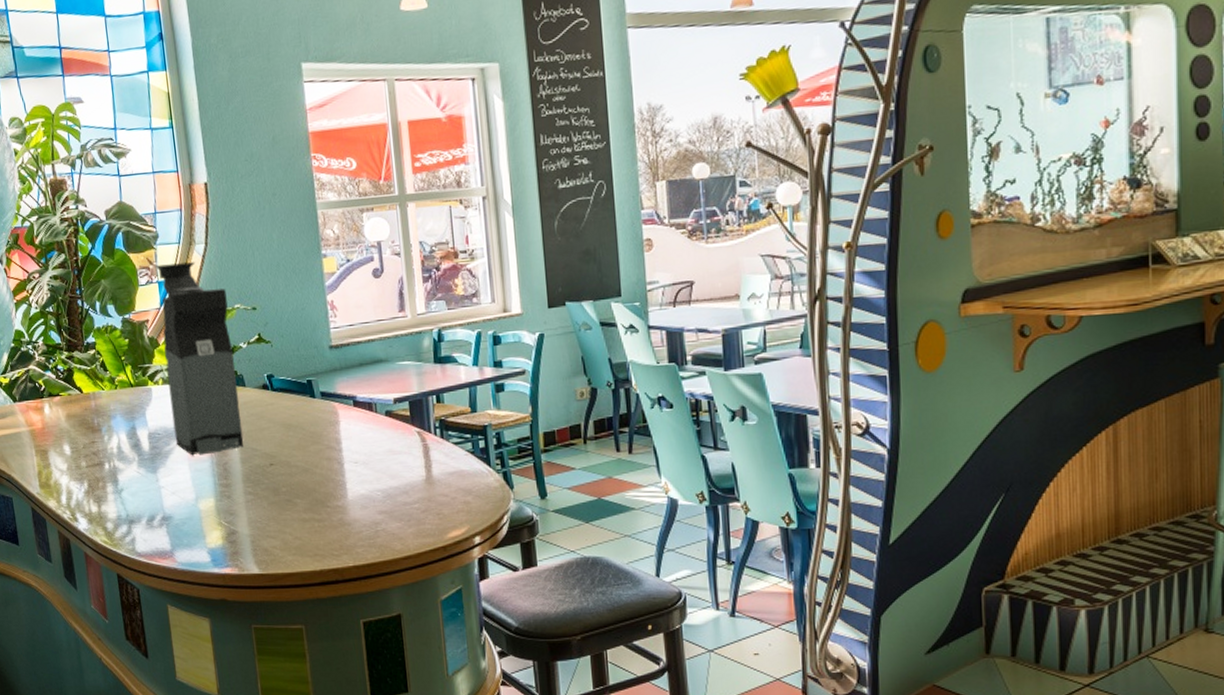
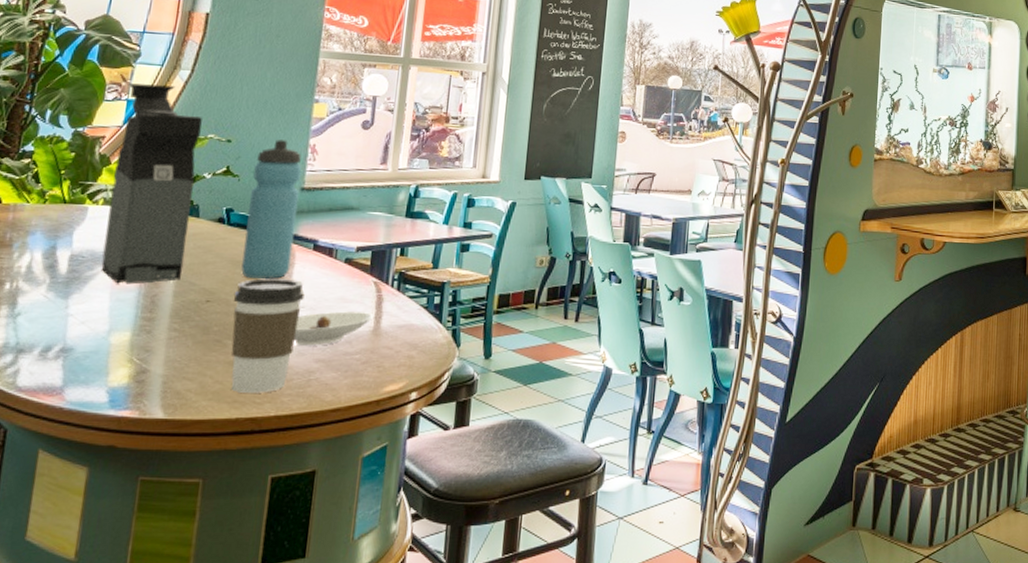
water bottle: none [282,300,337,439] -> present [241,139,302,279]
coffee cup: none [292,437,357,547] -> present [231,278,305,393]
saucer: none [353,462,424,499] -> present [293,311,374,346]

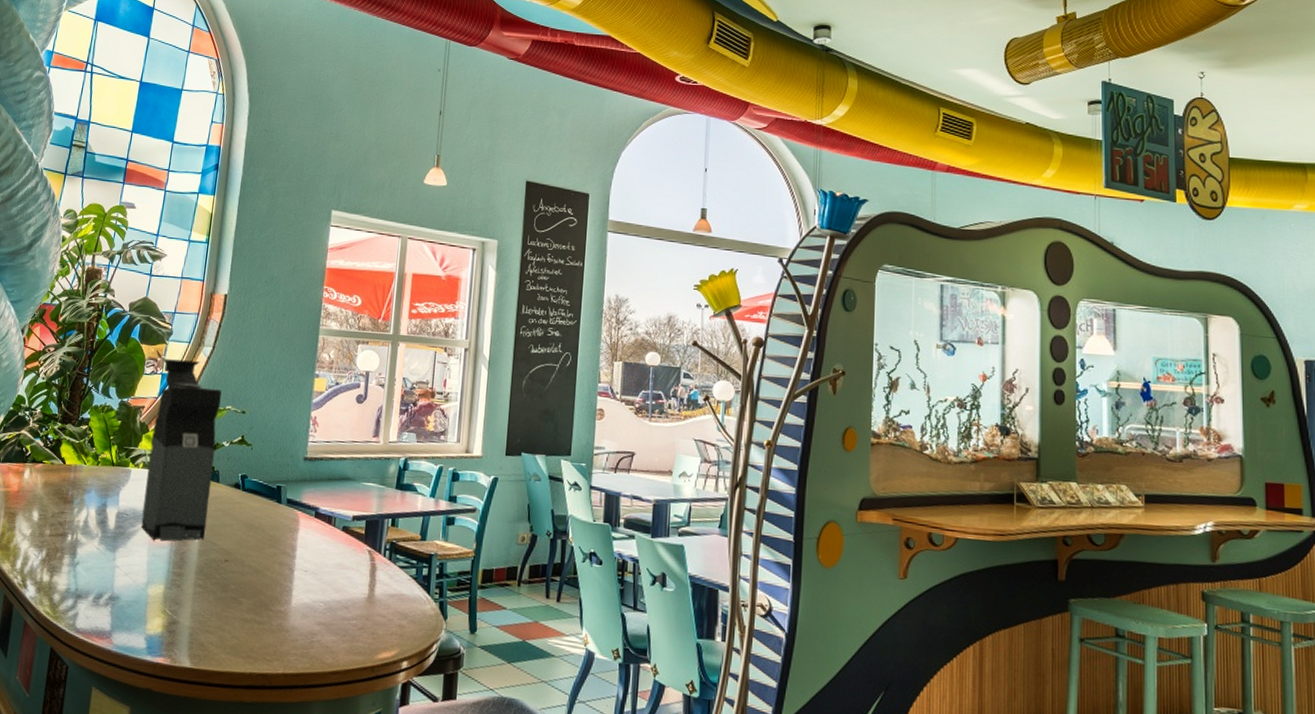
coffee cup: present [231,278,305,393] -> none [245,542,308,651]
water bottle: present [241,139,302,279] -> none [254,412,304,543]
saucer: present [293,311,374,346] -> none [298,577,369,609]

